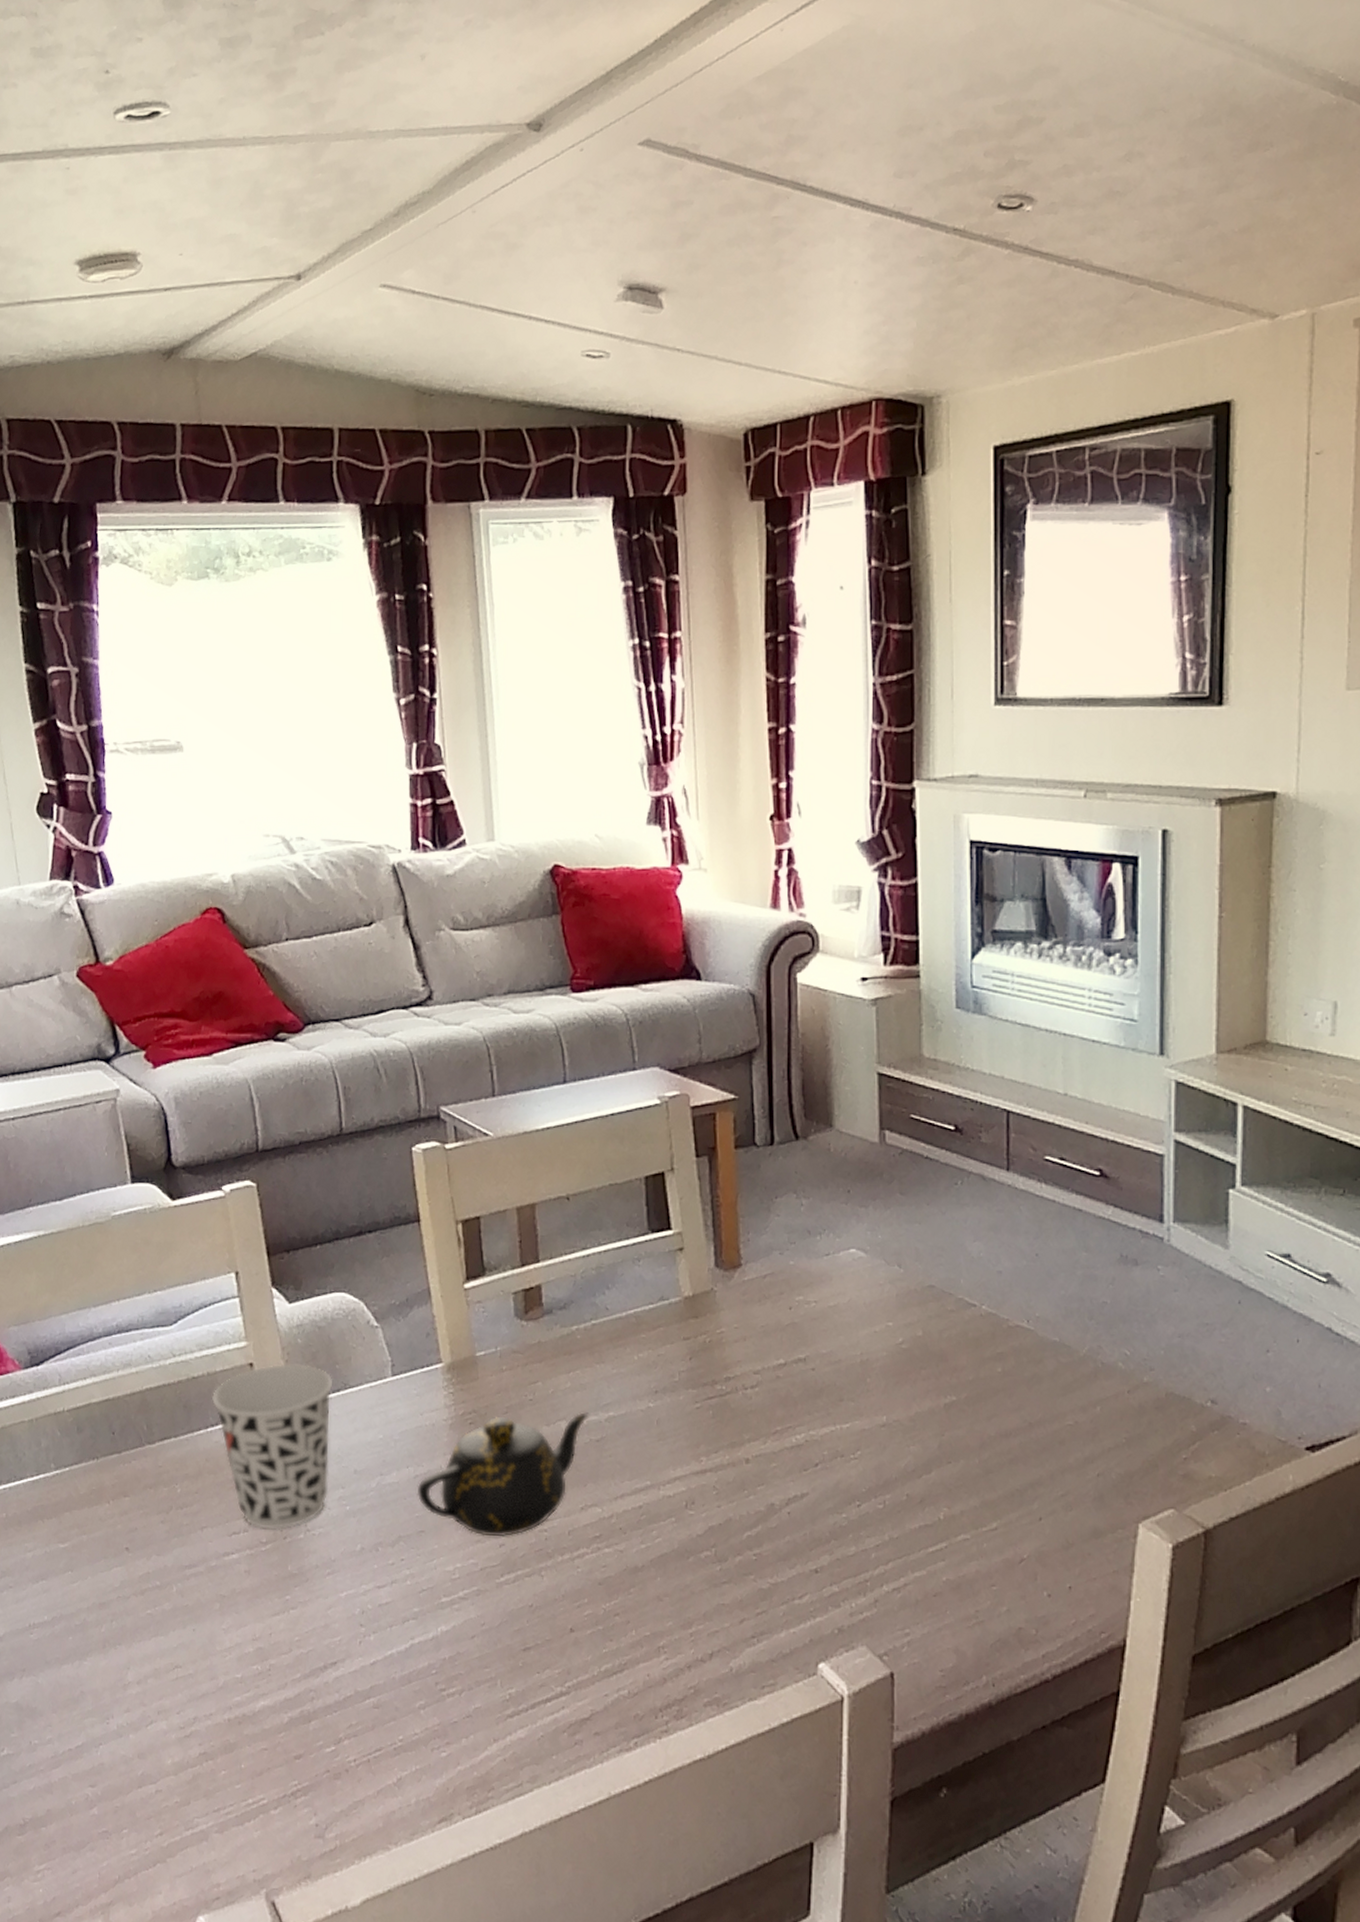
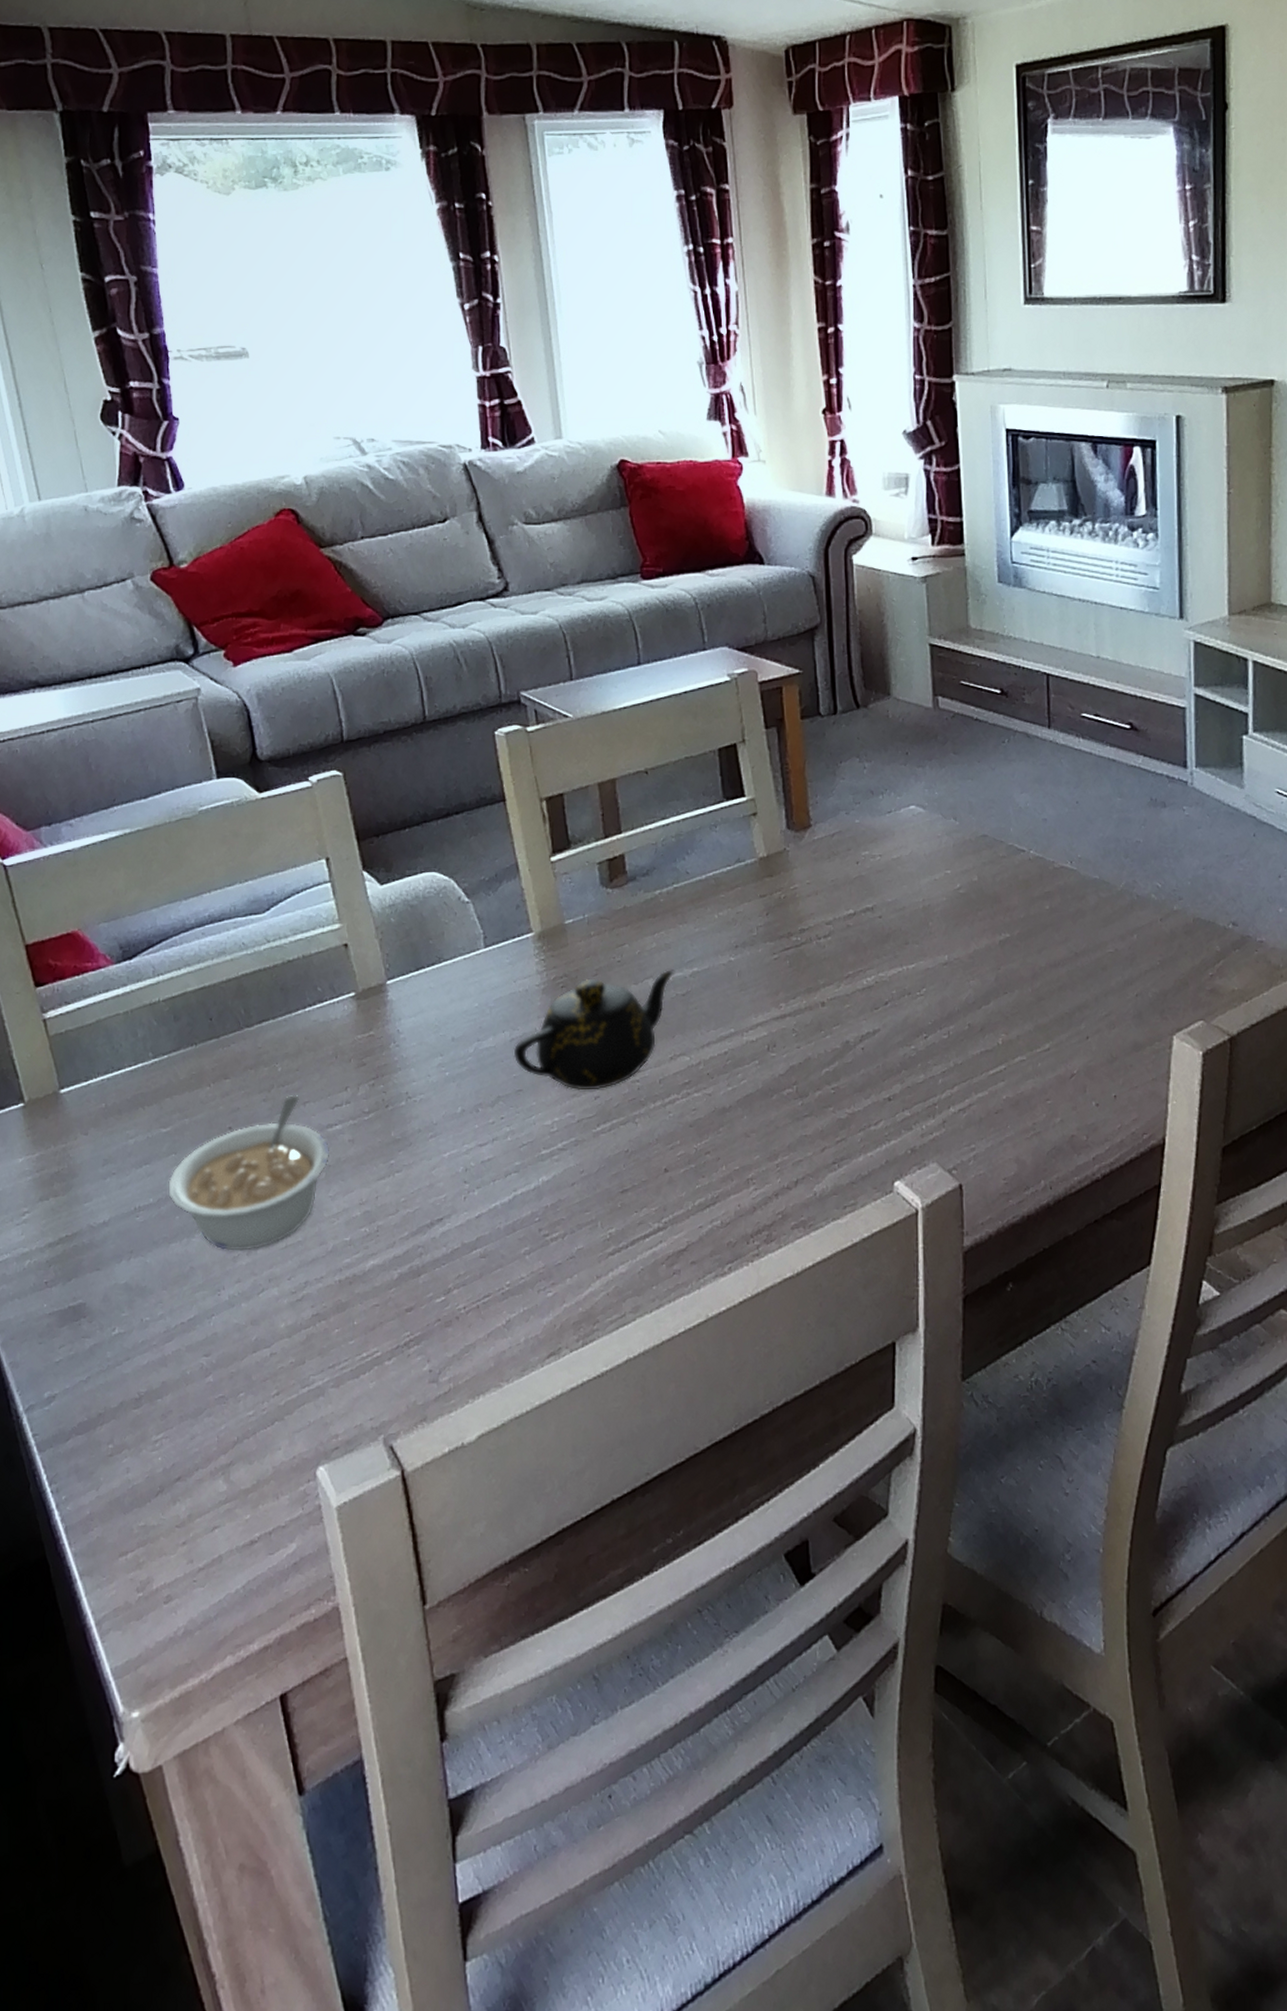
legume: none [63,1517,226,1679] -> present [168,1094,330,1251]
cup: present [212,1363,333,1530] -> none [309,942,428,1100]

